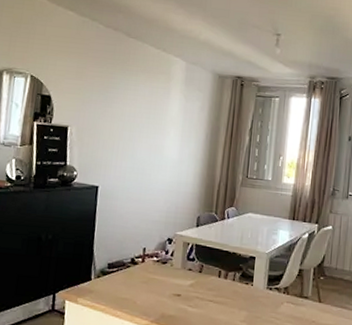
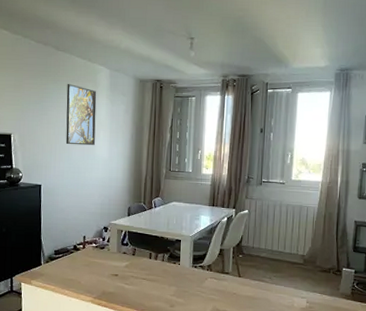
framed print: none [130,73,170,145] -> present [65,83,97,146]

